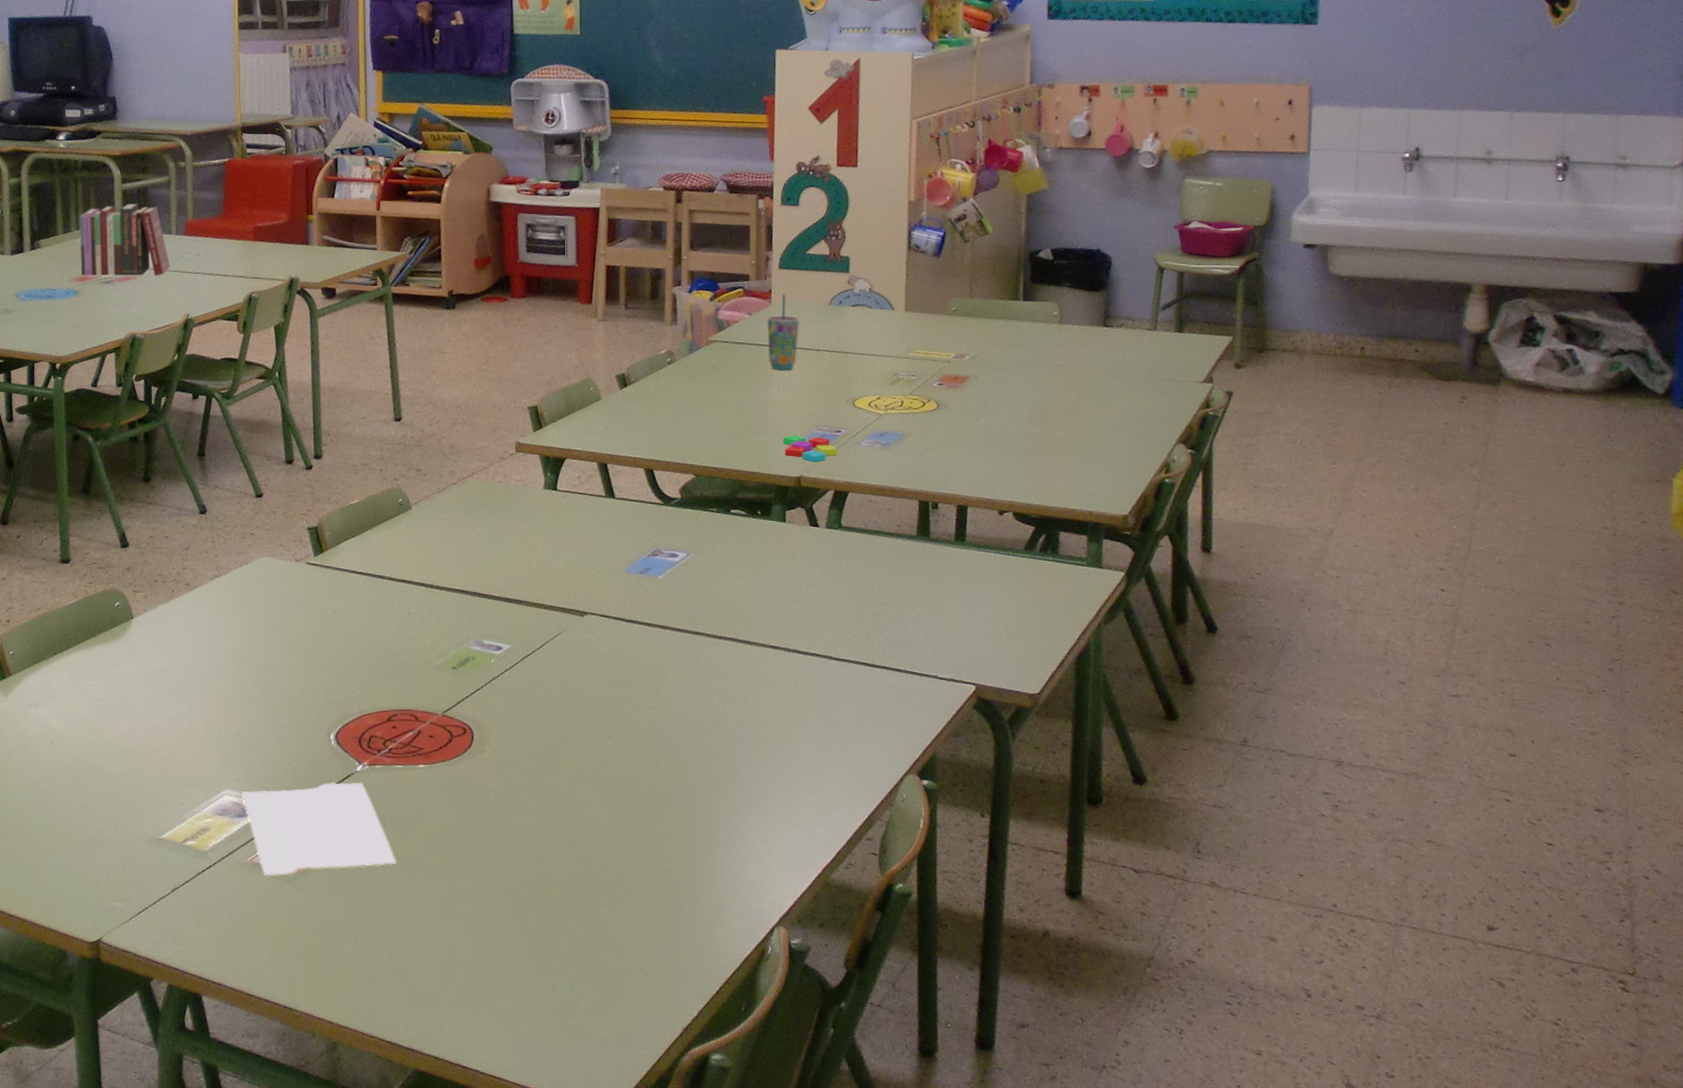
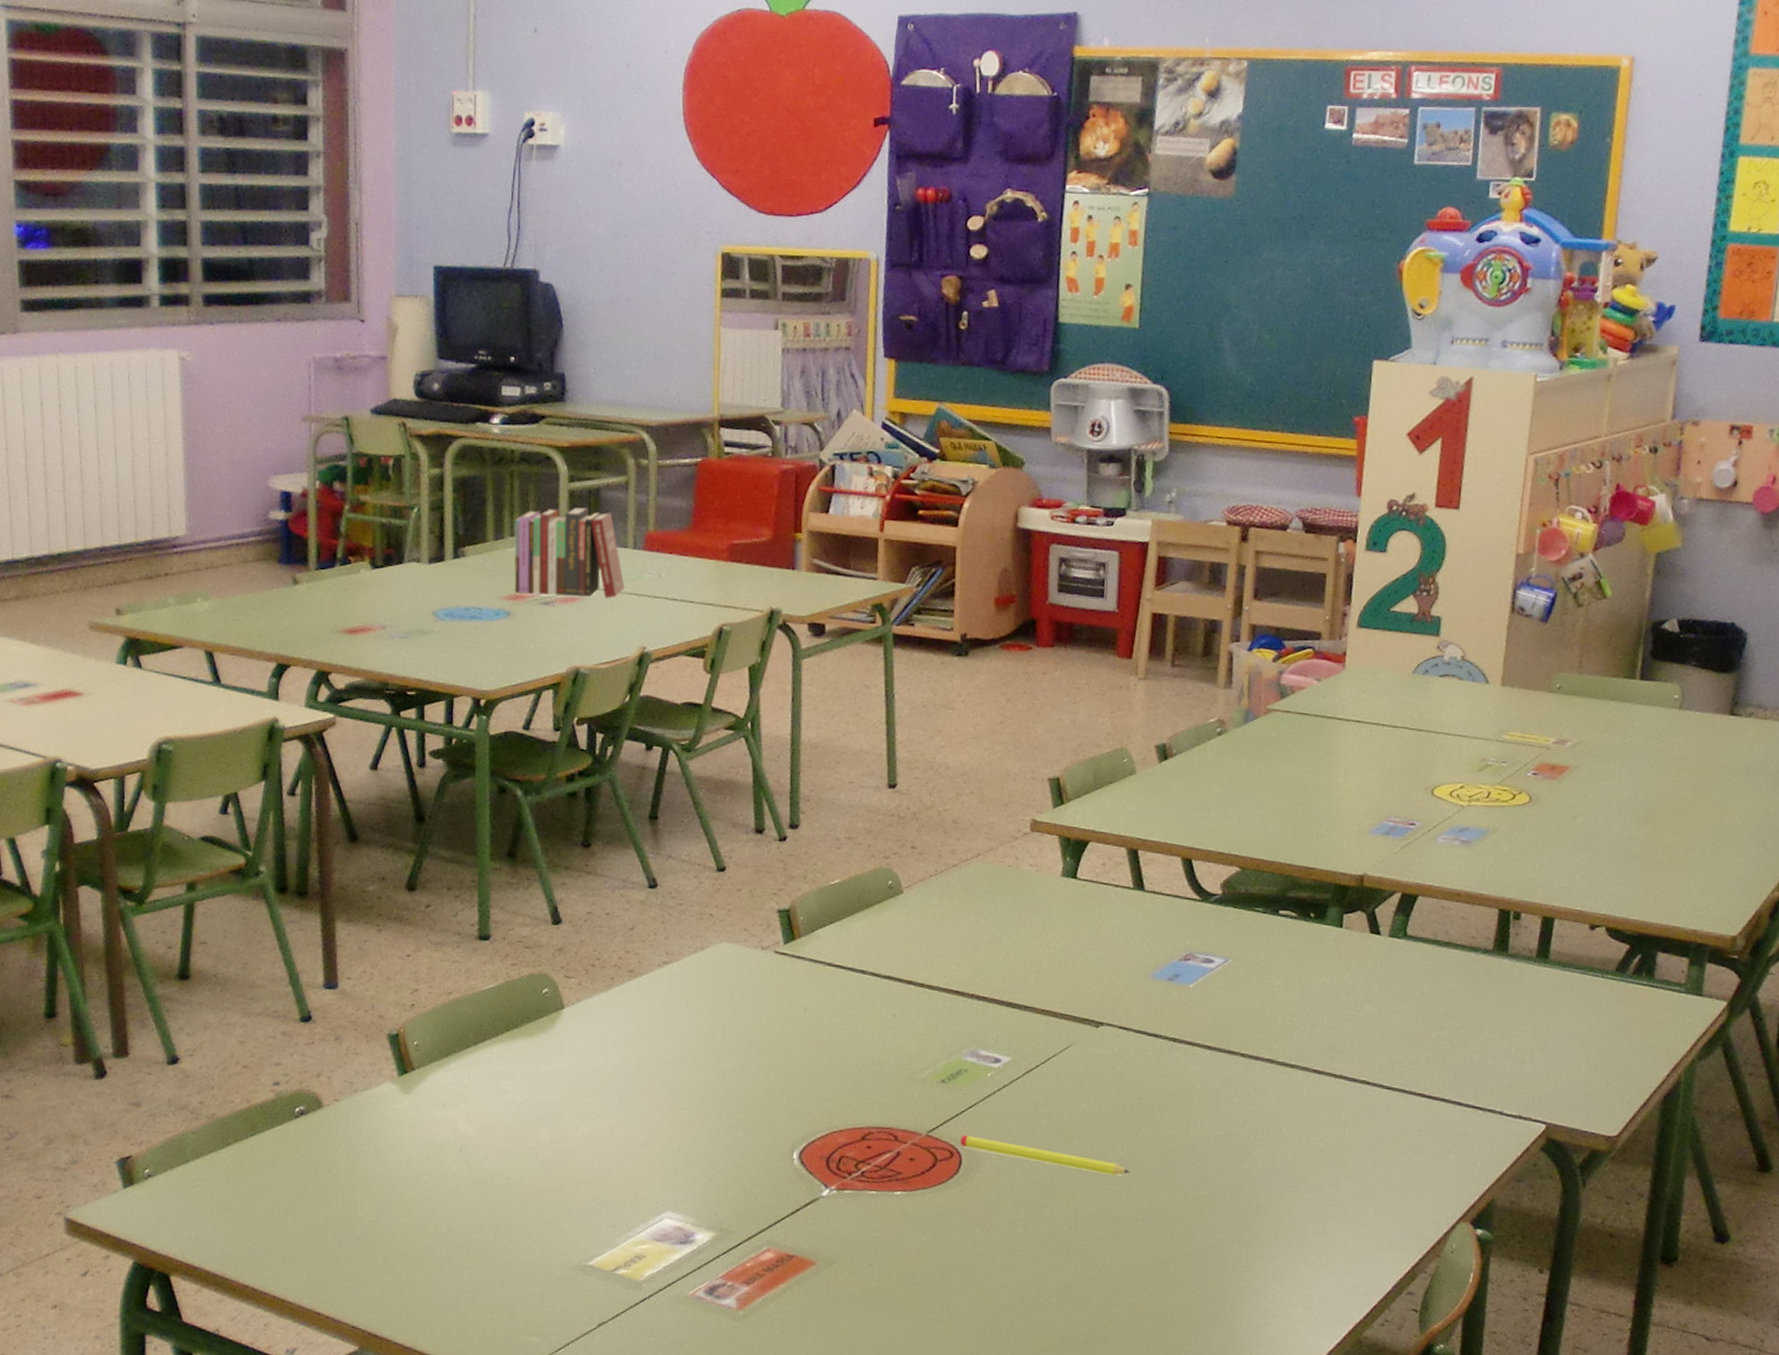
paper sheet: present [241,782,396,875] -> none [685,1208,863,1312]
pencil: none [471,714,619,744] -> present [960,1135,1131,1175]
cup: present [767,294,800,370] -> none [1336,657,1377,749]
toy blocks: present [782,434,837,463] -> none [1345,825,1409,859]

